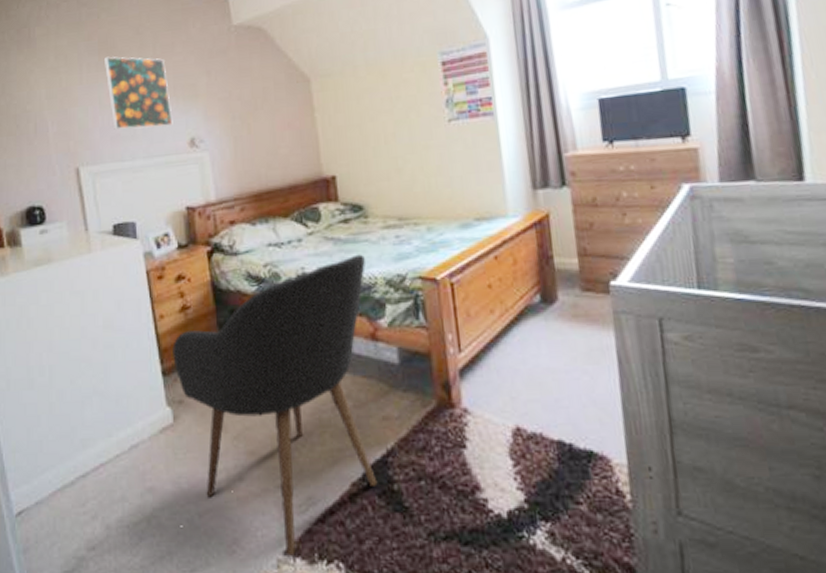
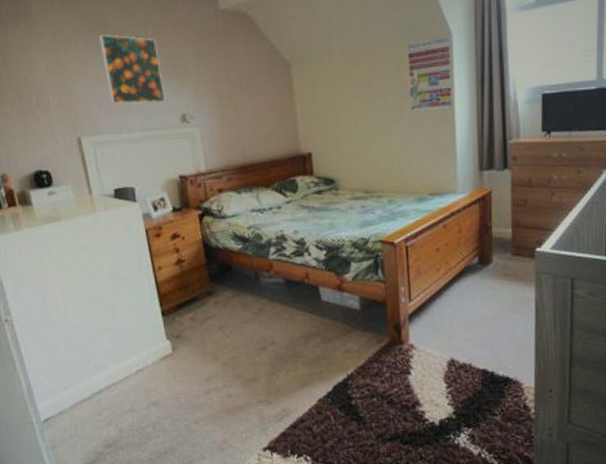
armchair: present [172,254,378,558] -> none [170,220,339,453]

